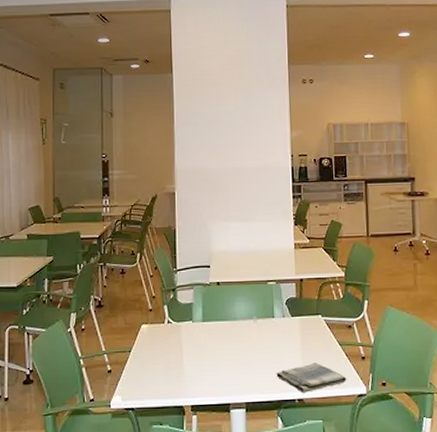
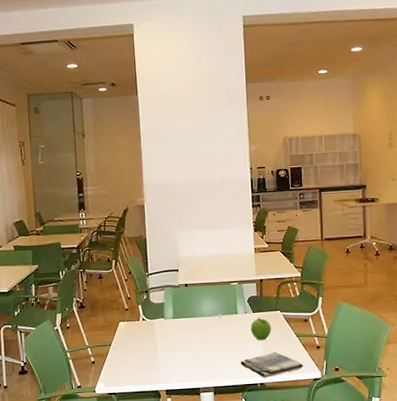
fruit: none [288,322,312,350] -> present [250,317,271,341]

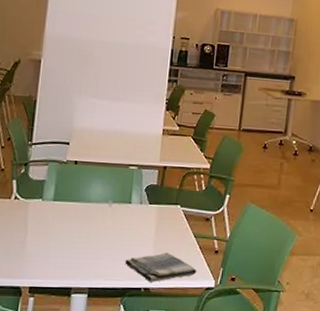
fruit: present [250,317,271,341] -> none [143,210,168,238]

